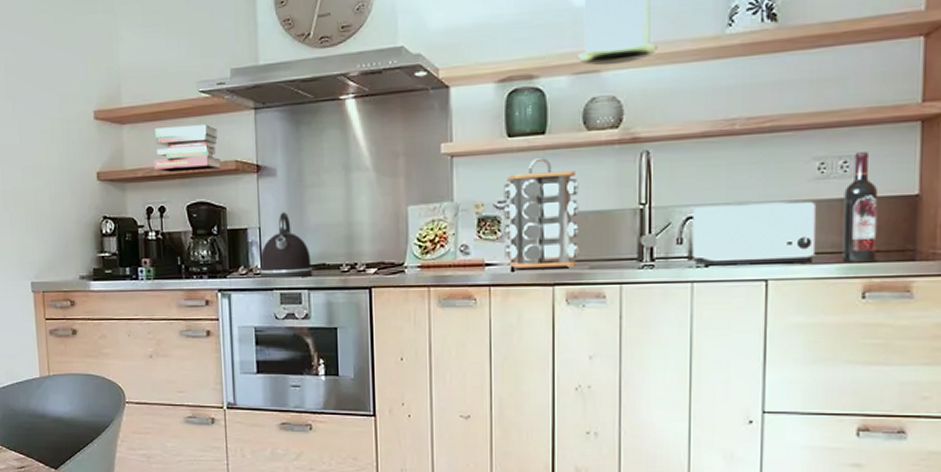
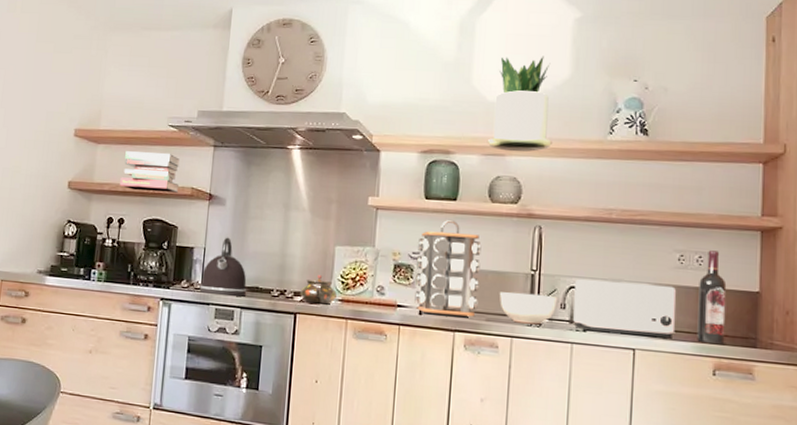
teapot: none [373,240,415,274] -> present [300,274,337,305]
bowl: none [603,230,673,267] -> present [499,291,558,325]

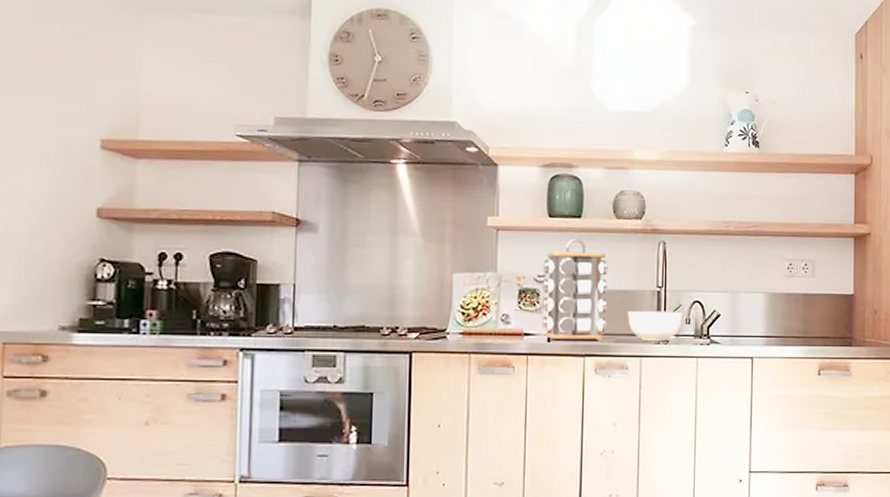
books: present [120,151,180,193] -> none [173,168,256,219]
kettle: present [199,237,247,297] -> none [290,270,351,340]
teapot: present [300,274,337,305] -> none [415,306,457,339]
planter: present [487,56,552,152] -> none [609,64,673,165]
toaster: present [573,279,677,339] -> none [698,293,787,345]
wine bottle: present [697,250,727,345] -> none [804,258,828,346]

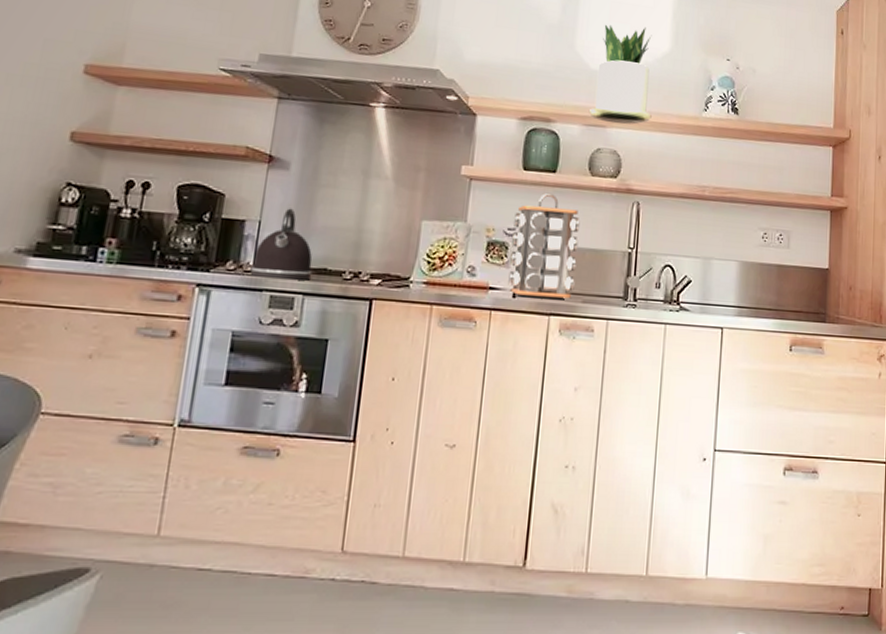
kettle: none [290,270,351,340] -> present [250,208,313,281]
planter: none [609,64,673,165] -> present [588,24,652,125]
bowl: present [627,310,683,342] -> none [596,271,654,306]

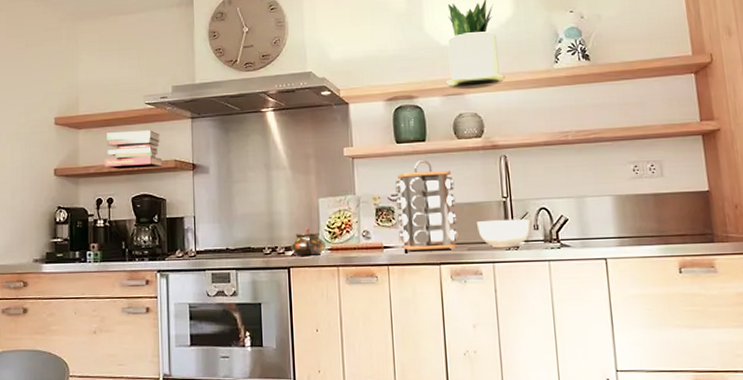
books: none [147,97,232,153] -> present [105,129,163,169]
kettle: present [250,208,313,281] -> none [194,203,240,261]
teapot: none [378,253,421,288] -> present [291,227,326,256]
bowl: none [596,271,654,306] -> present [476,218,531,249]

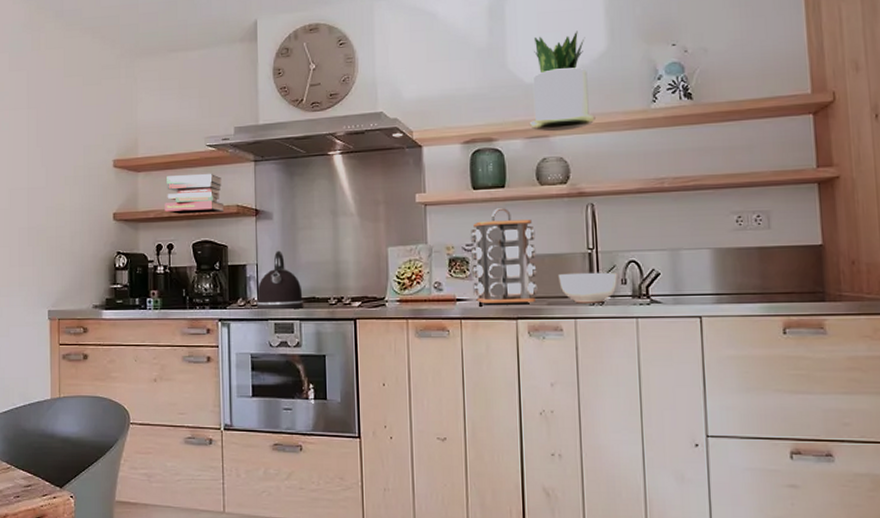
kettle: none [194,203,240,261] -> present [256,250,304,310]
teapot: present [291,227,326,256] -> none [357,277,394,307]

